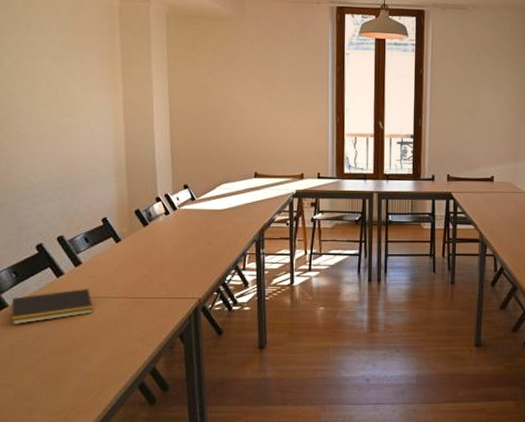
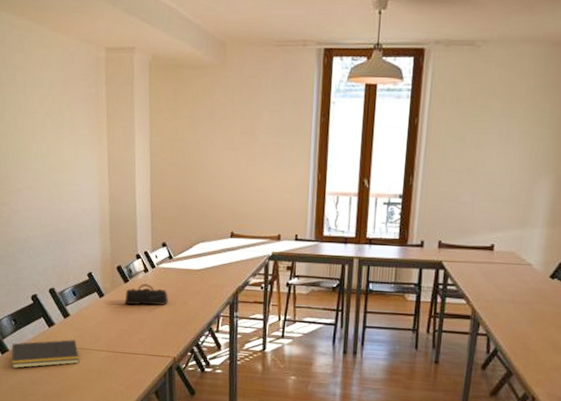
pencil case: none [144,226,191,249] -> present [125,284,168,305]

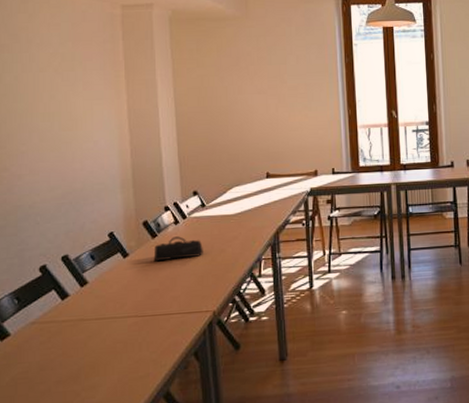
notepad: present [11,339,79,369] -> none [13,310,100,356]

